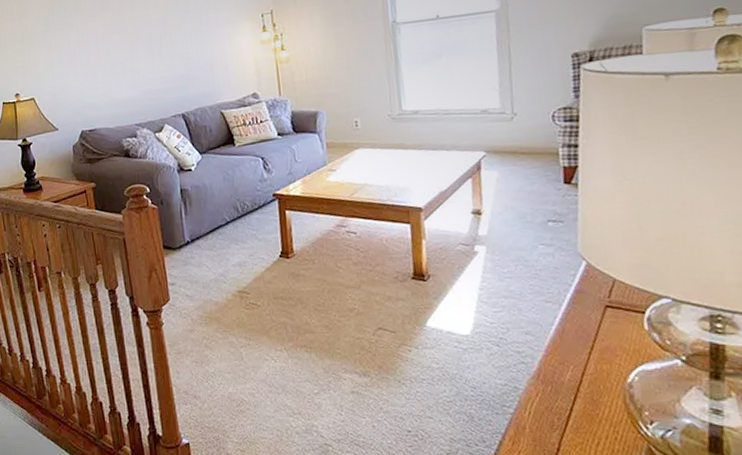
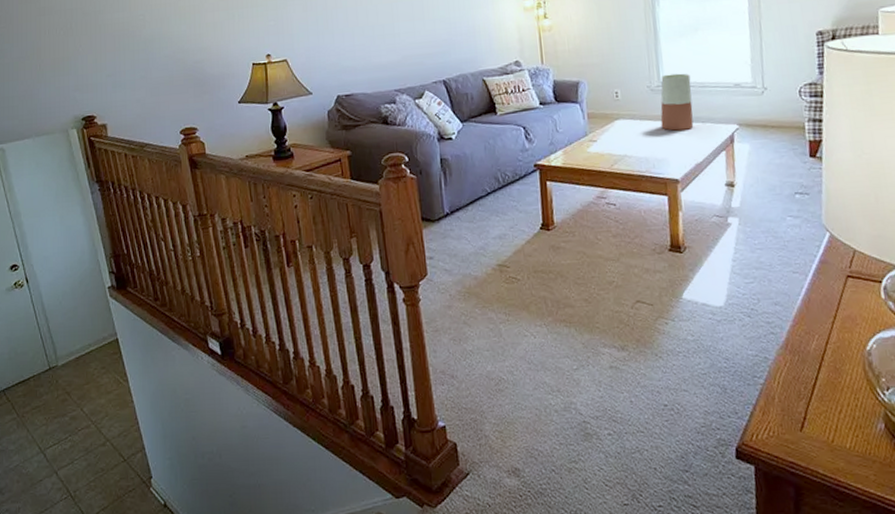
vase: none [402,100,438,159] -> present [660,73,694,131]

